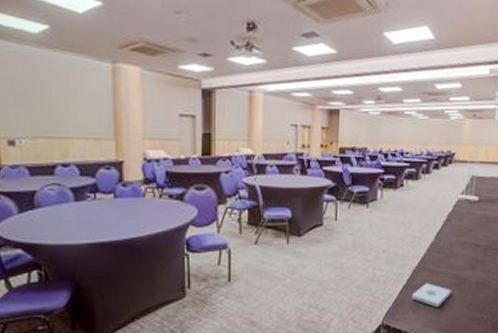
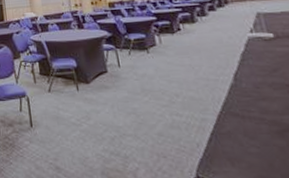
notepad: present [412,283,452,308] -> none [225,130,277,160]

